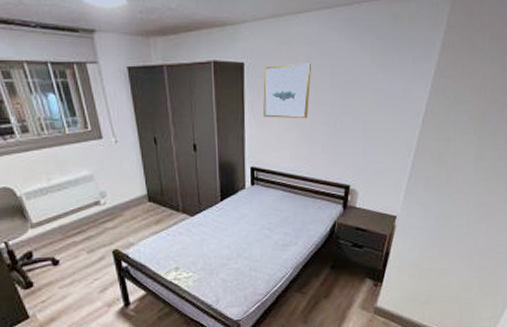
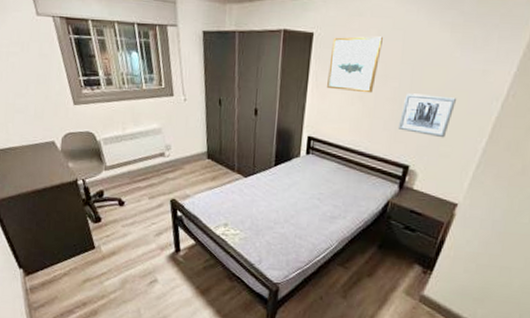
wall art: none [335,116,383,156] -> present [397,93,456,138]

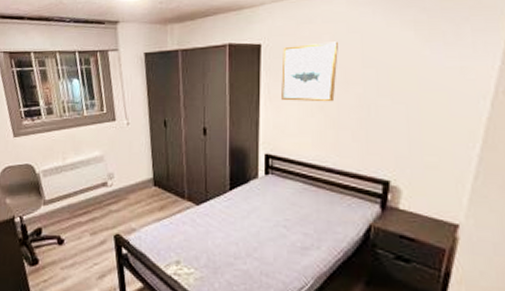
wall art: present [397,93,456,138] -> none [369,98,434,146]

